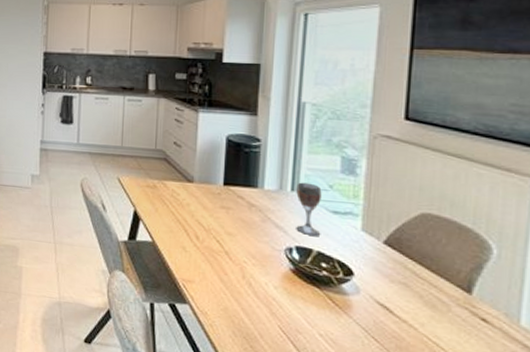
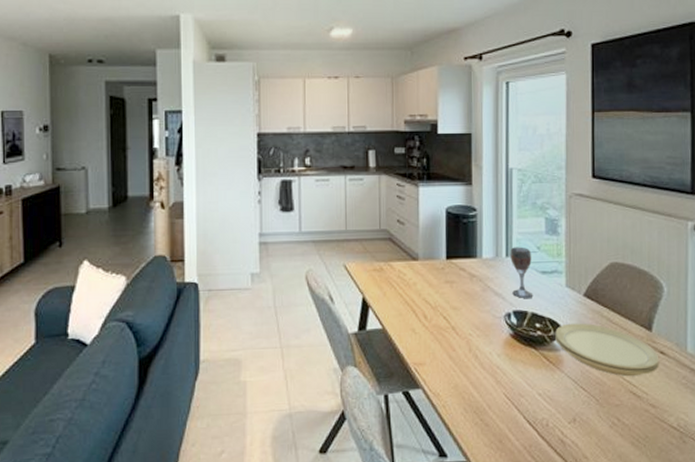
plate: none [343,268,480,340] -> present [554,323,660,377]

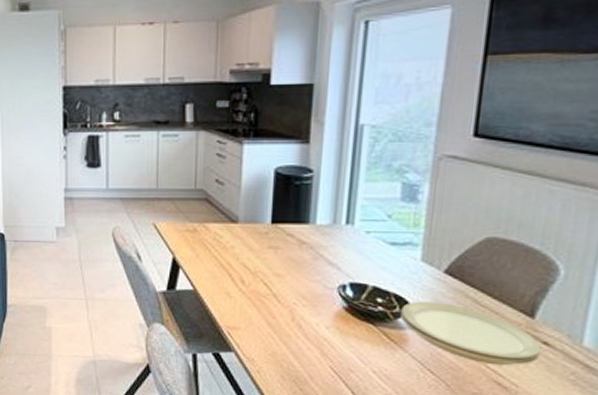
cup: present [510,247,533,298] -> none [350,214,380,270]

